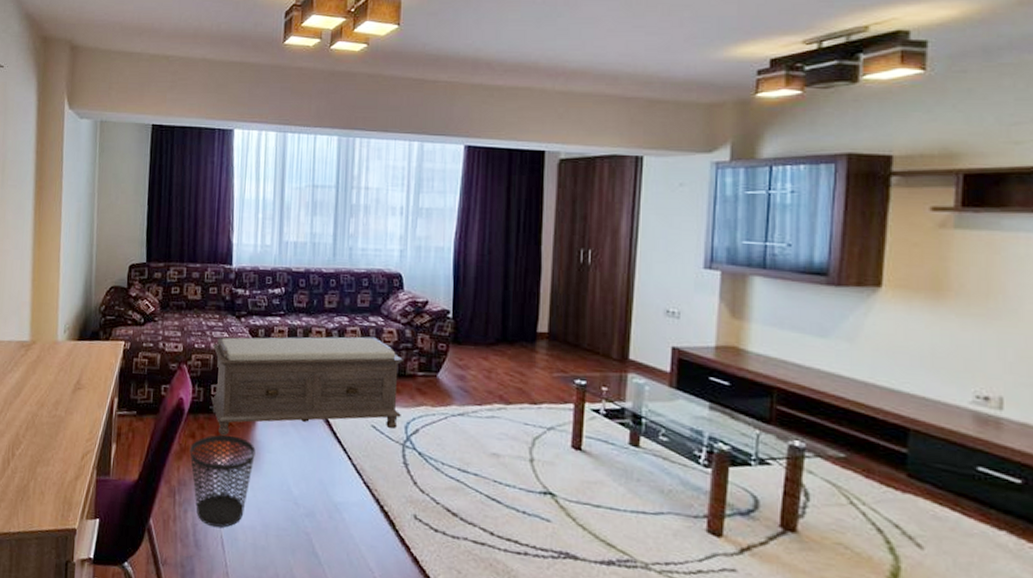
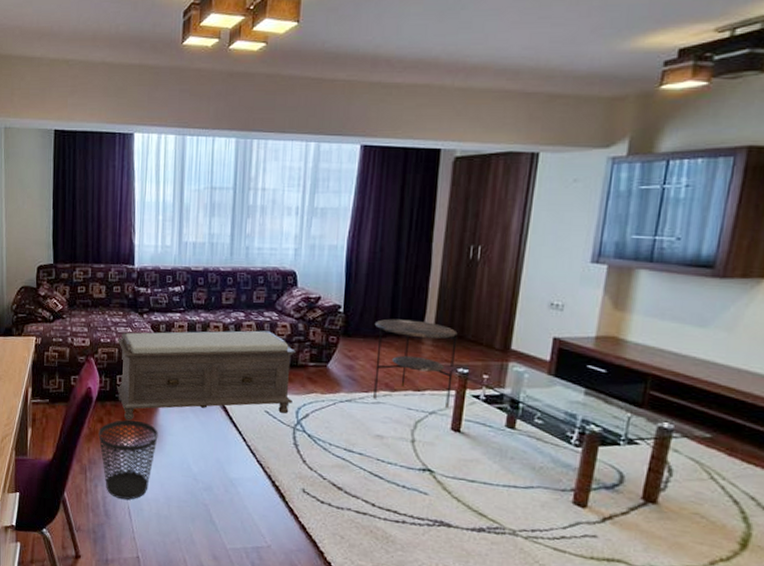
side table: none [485,325,573,423] -> present [373,318,458,408]

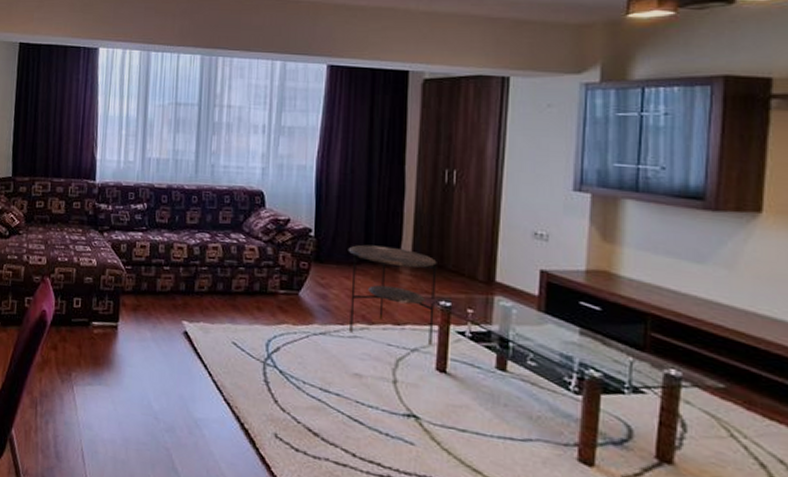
wastebasket: present [98,420,158,500] -> none [51,347,117,440]
bench: present [117,330,296,421] -> none [73,251,265,349]

